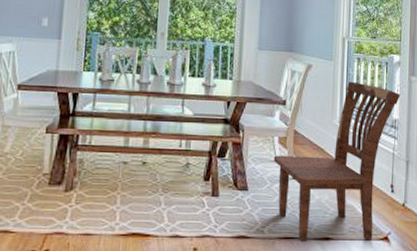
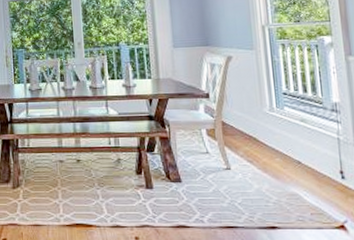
dining chair: present [273,81,401,241] -> none [203,68,338,230]

